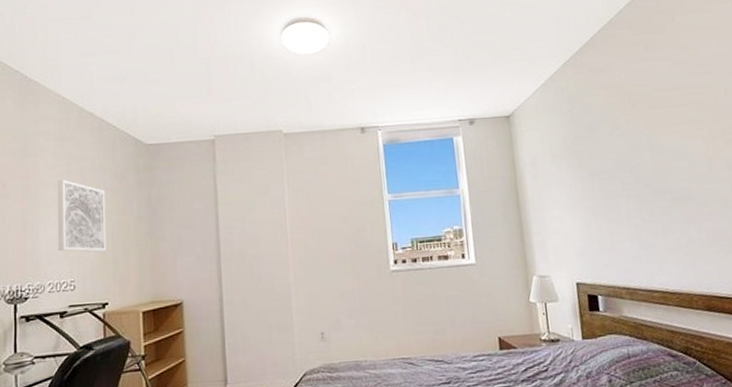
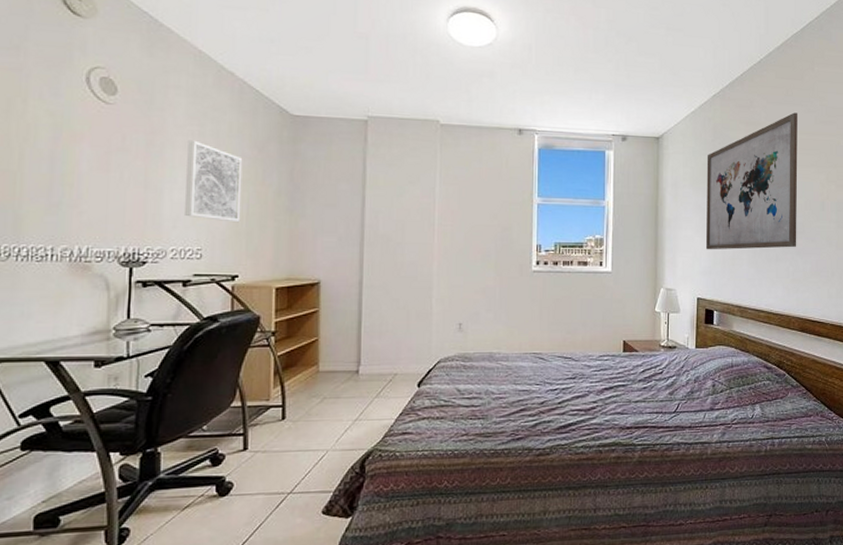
wall art: none [565,68,686,229] -> present [705,112,798,250]

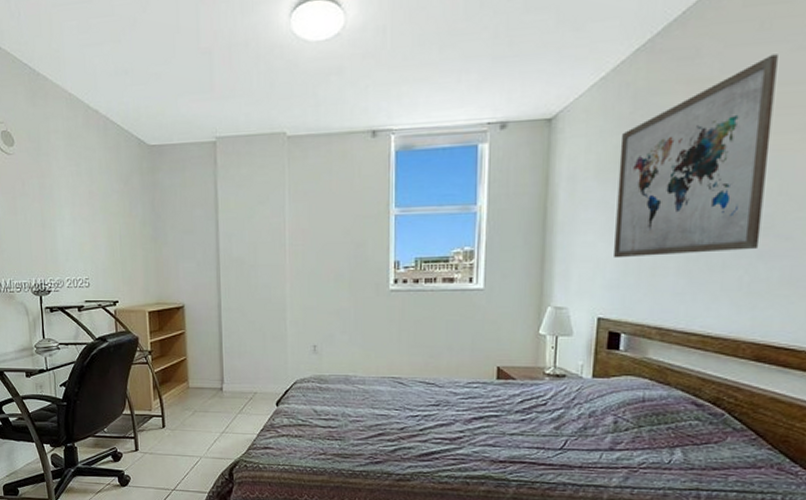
wall art: present [185,140,243,223] -> none [69,180,116,253]

